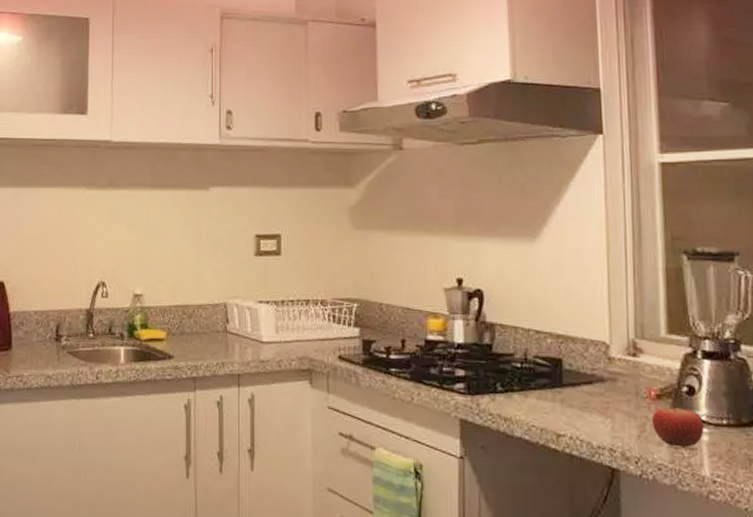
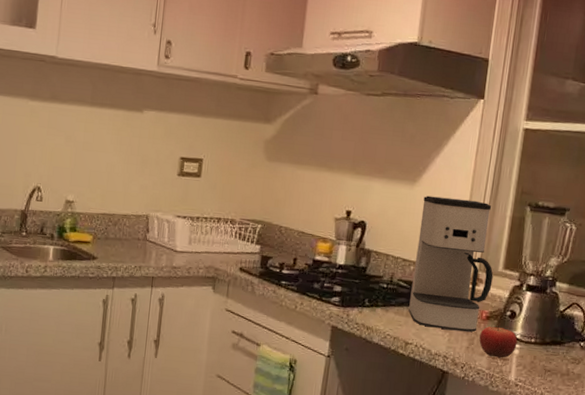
coffee maker: none [549,252,656,416] -> present [408,195,493,332]

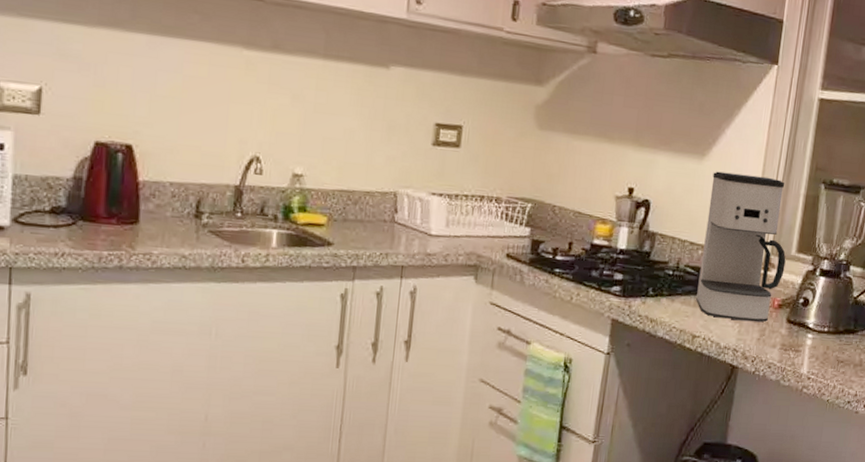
fruit: present [479,323,518,358] -> none [771,312,810,350]

